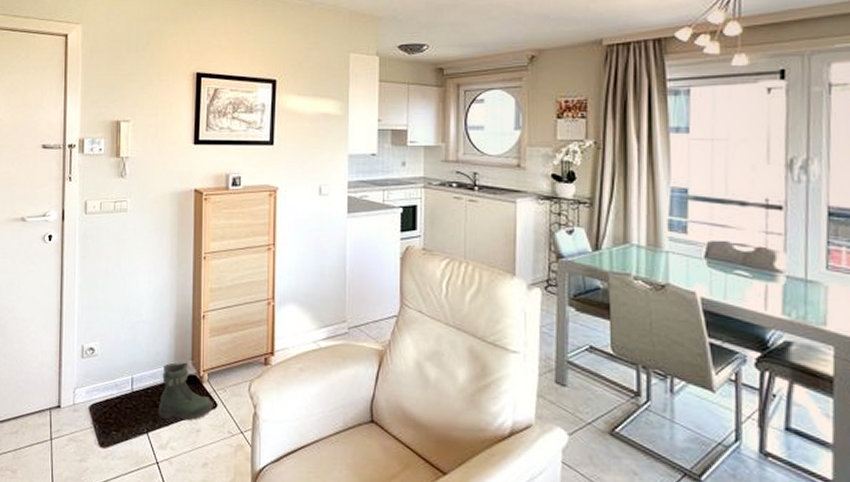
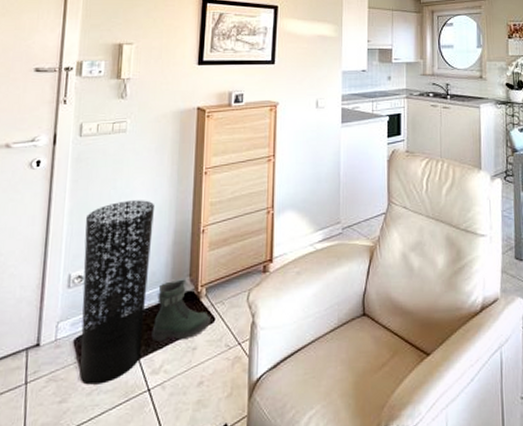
umbrella stand: none [94,280,156,451] -> present [79,200,154,385]

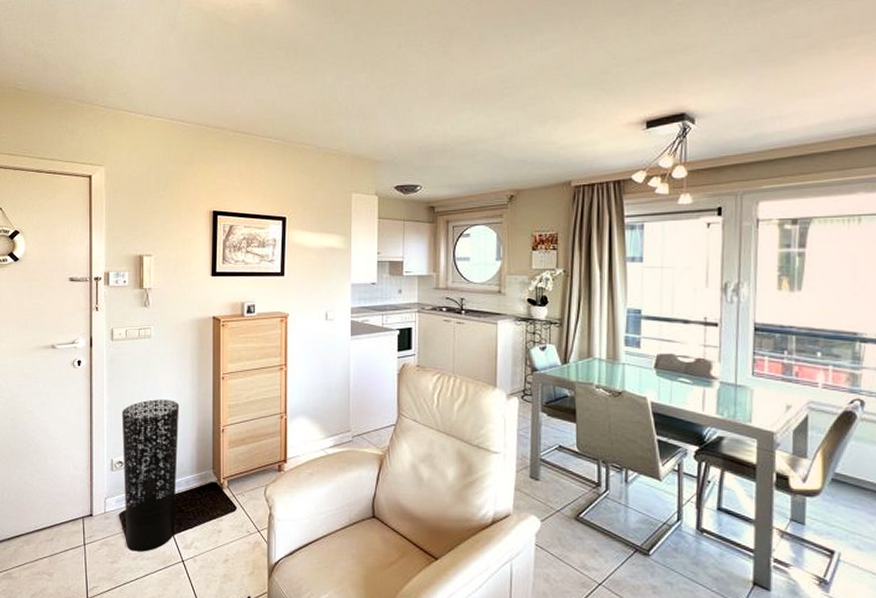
boot: present [151,279,210,341] -> none [183,471,232,523]

